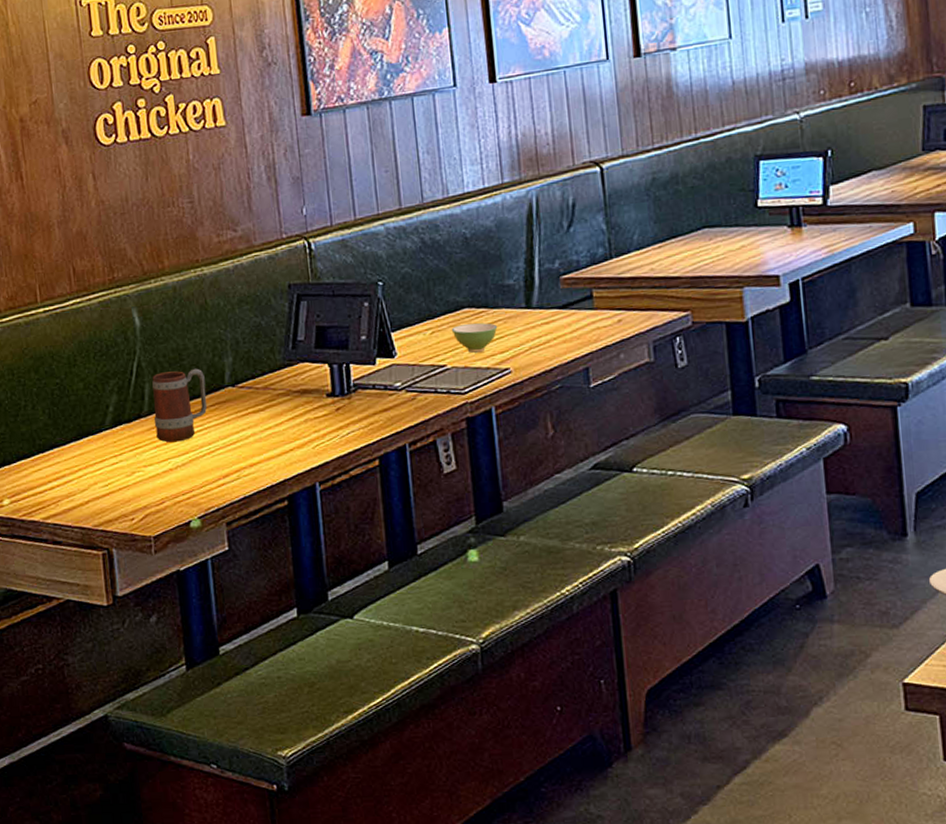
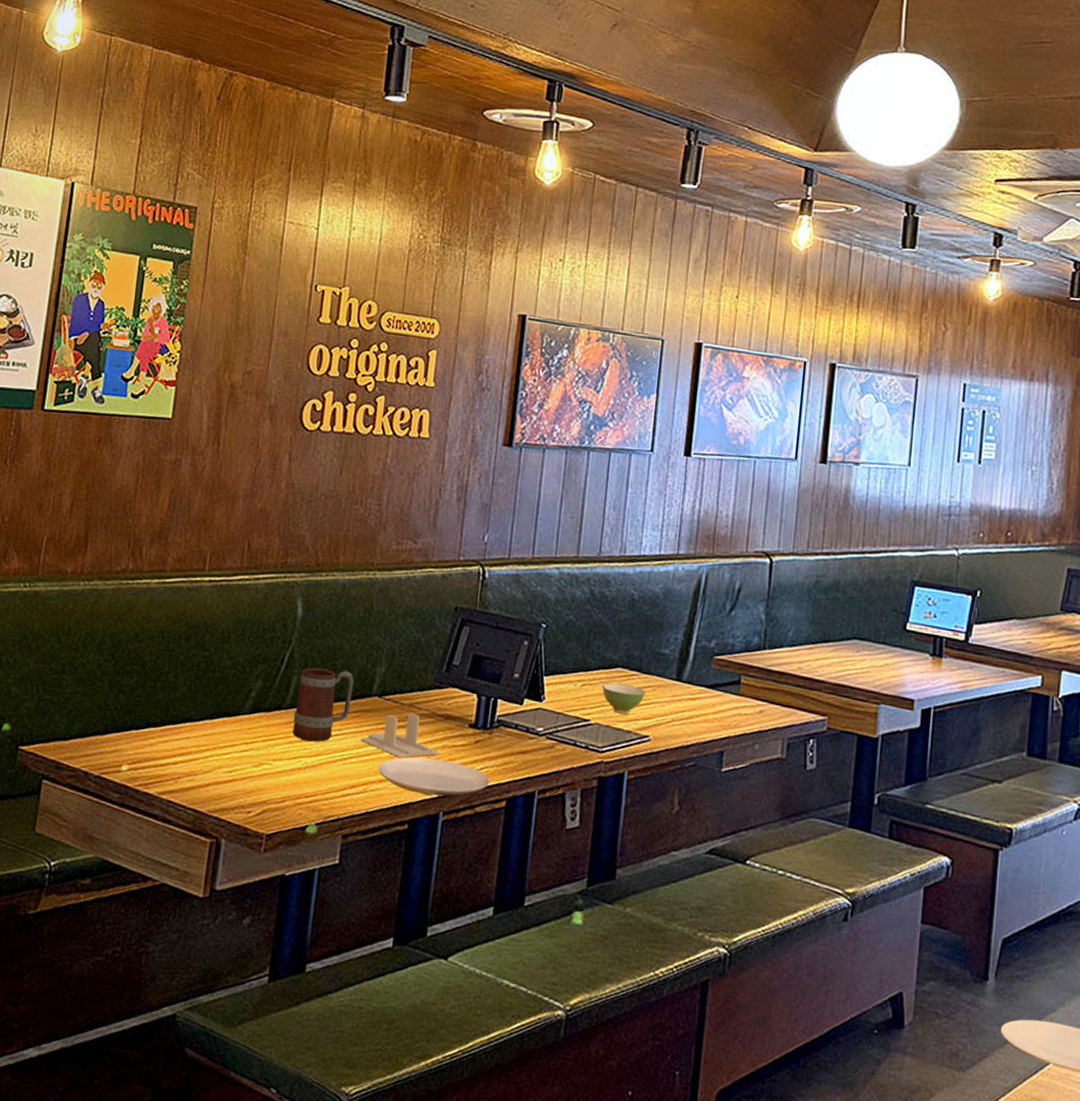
napkin holder: none [223,395,304,440] -> present [360,713,440,758]
plate: none [247,433,359,470] -> present [378,757,490,797]

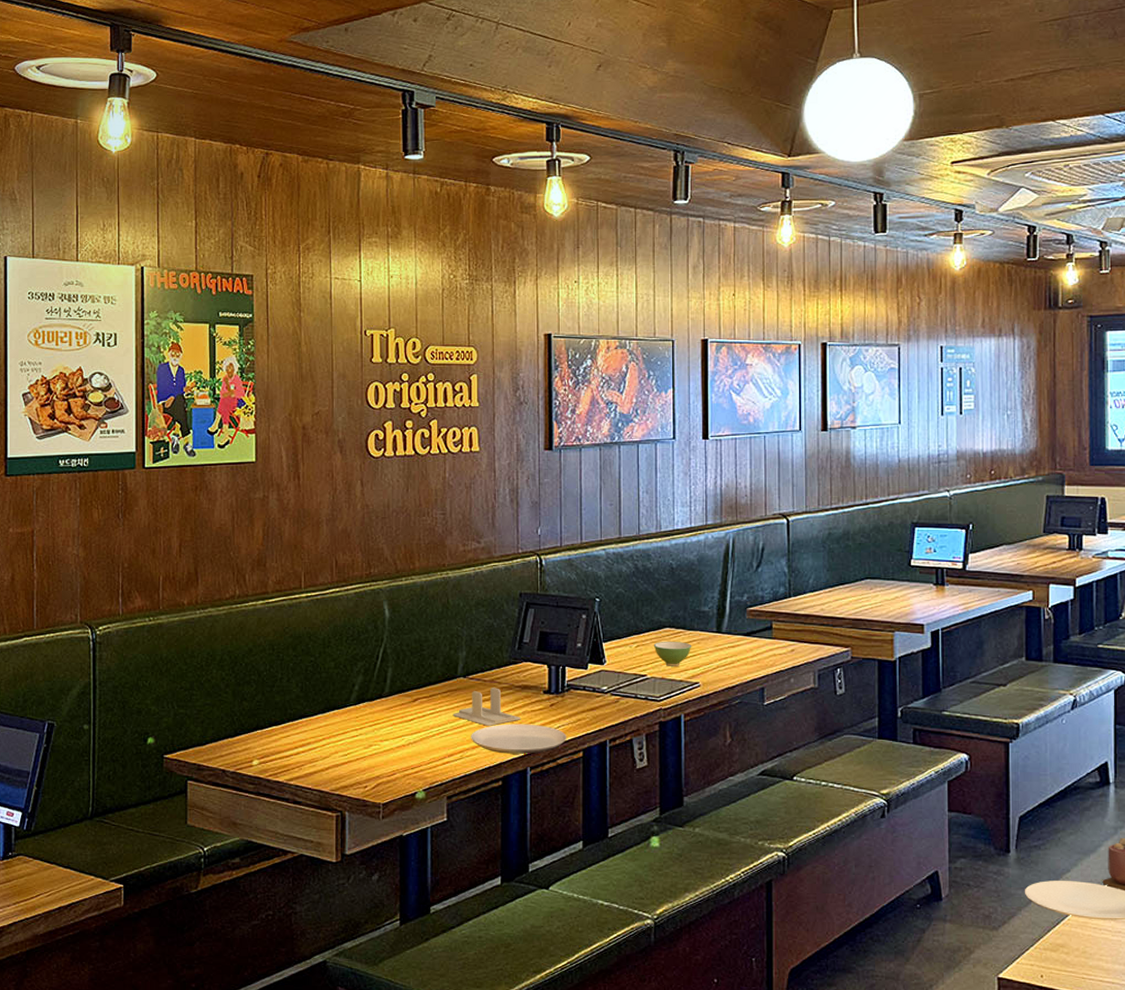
beer mug: present [292,667,354,742] -> none [393,658,441,722]

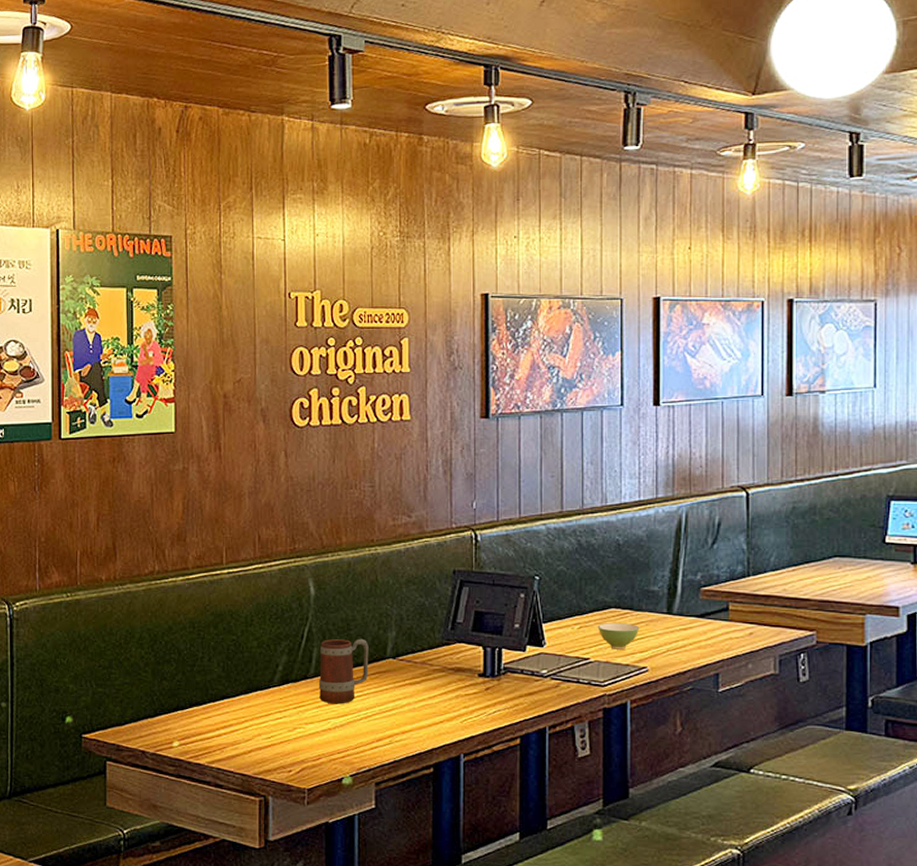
beer mug: none [393,658,441,722] -> present [318,638,369,704]
napkin holder: present [452,688,522,726] -> none [381,670,455,710]
plate: present [471,724,567,754] -> none [401,708,503,740]

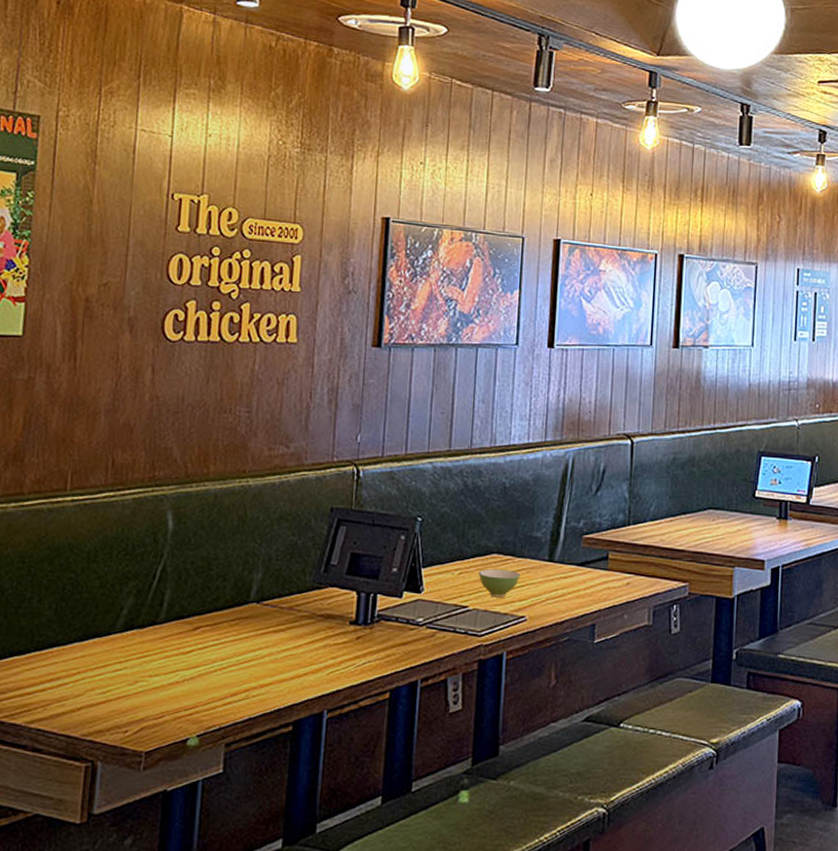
beer mug: present [318,638,369,704] -> none [168,580,231,654]

